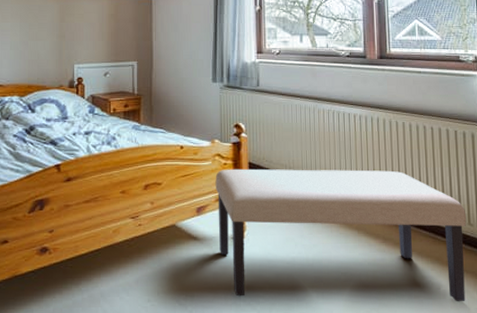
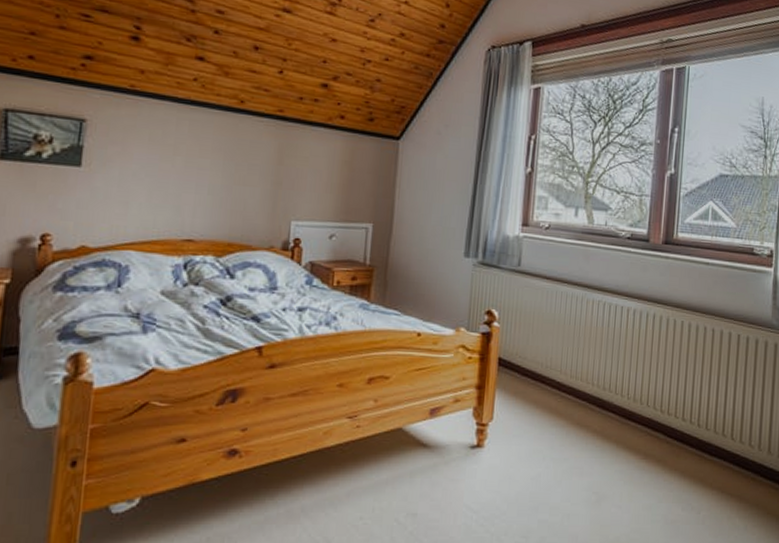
bench: present [215,168,467,302] -> none [453,364,739,529]

